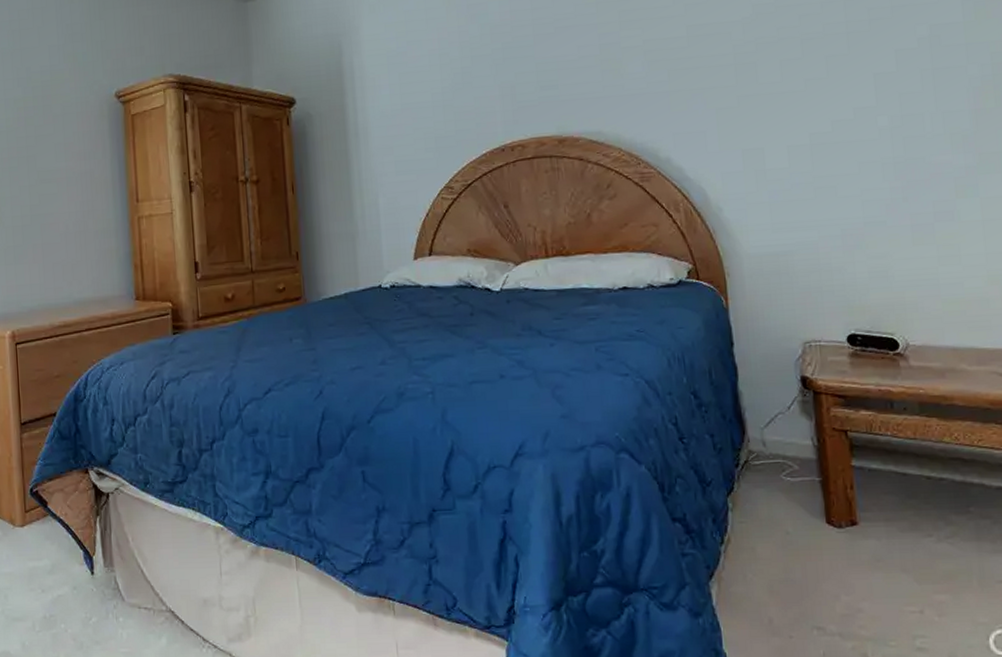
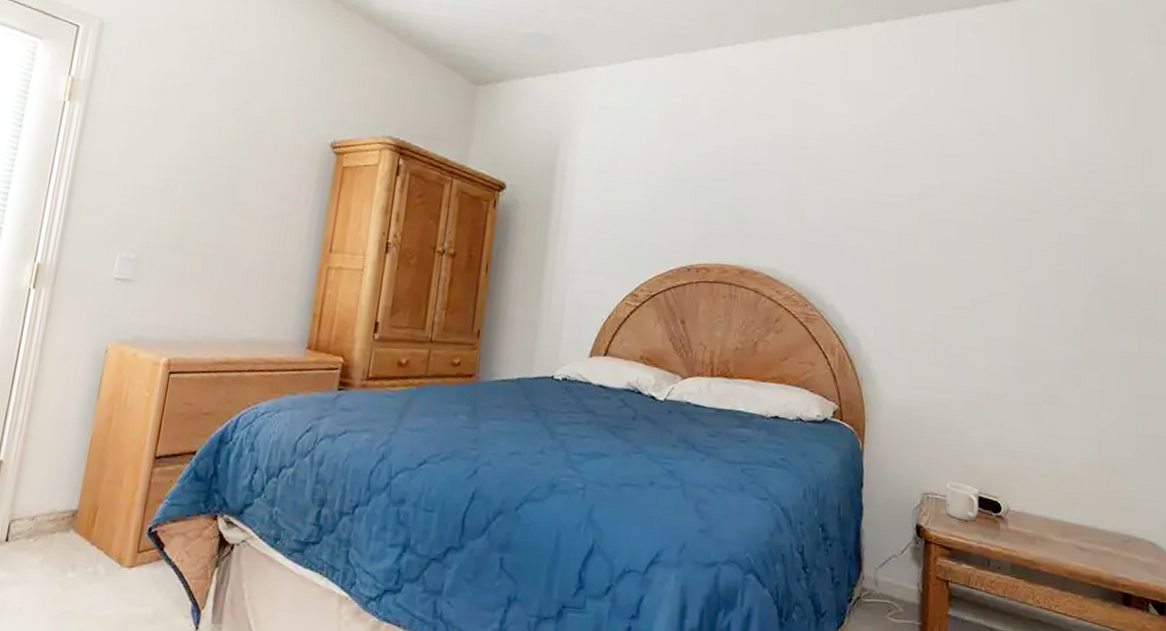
mug: none [829,325,872,365] -> present [945,482,979,522]

